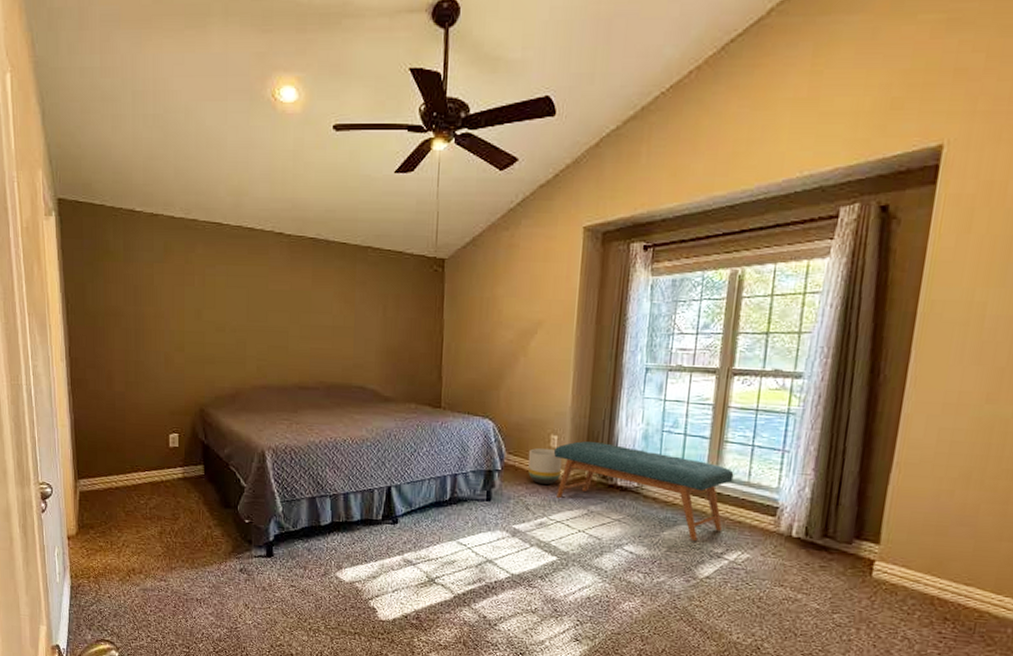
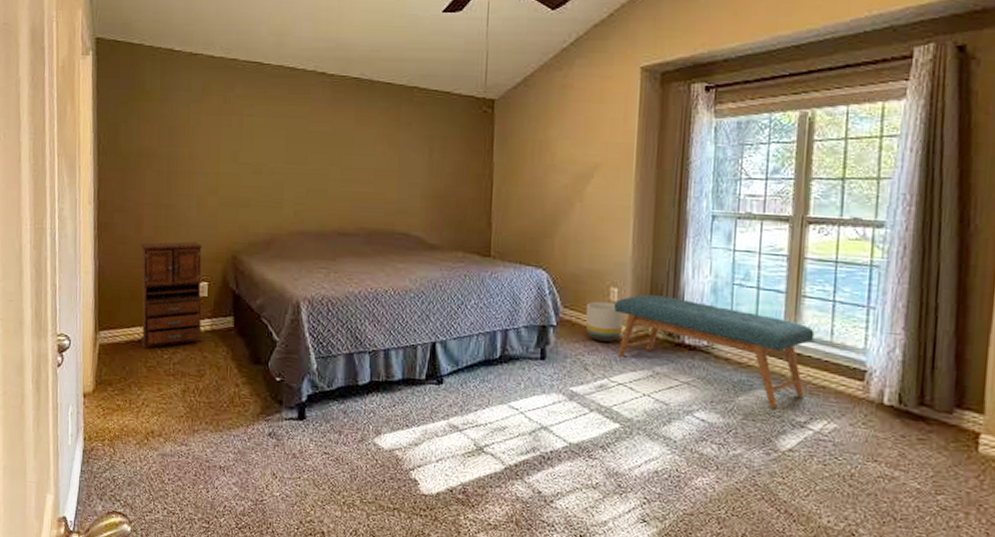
chest of drawers: none [113,396,176,495] -> present [141,241,203,348]

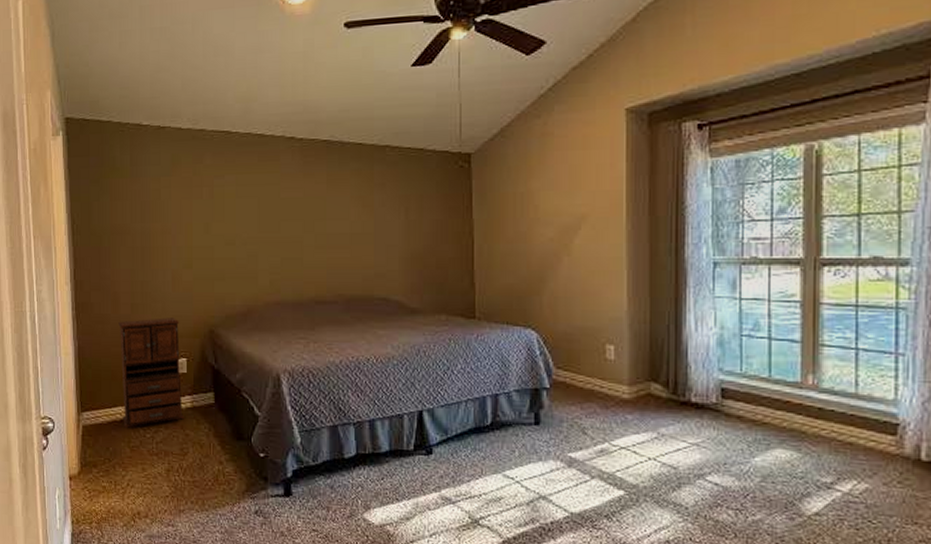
planter: present [585,302,624,342] -> none [580,361,622,403]
bench: present [614,294,815,408] -> none [612,351,837,468]

